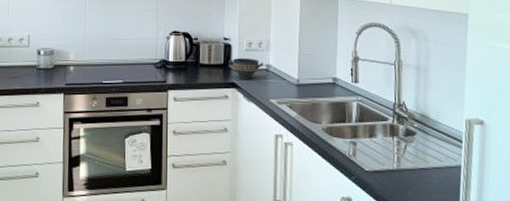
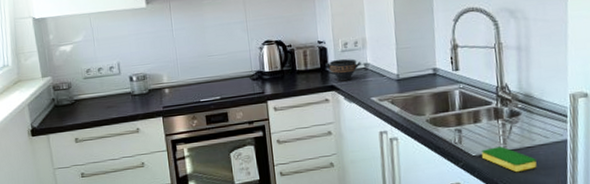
dish sponge: none [375,164,429,194] -> present [481,146,537,173]

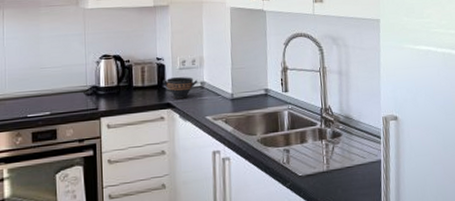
dish sponge: present [481,146,537,173] -> none [307,166,356,193]

